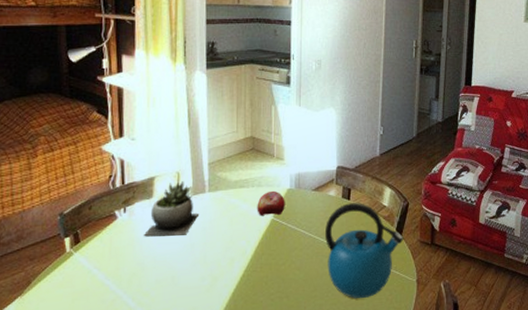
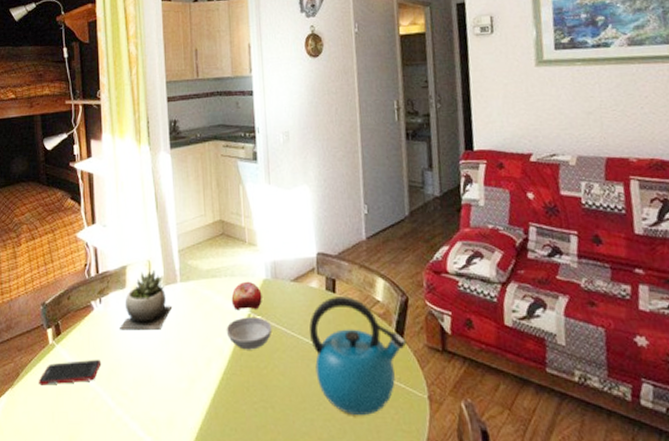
cell phone: none [53,264,123,292] -> present [39,359,102,386]
bowl: none [250,221,292,250] -> present [226,316,273,350]

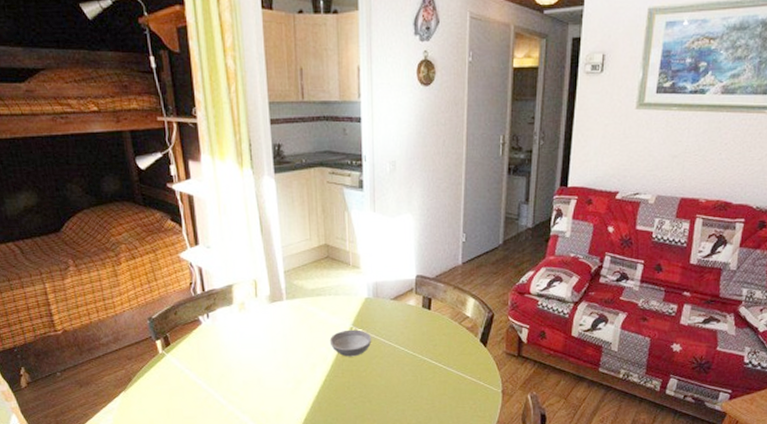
cell phone: present [39,359,102,386] -> none [152,365,212,388]
succulent plant: present [120,270,173,330] -> none [228,289,279,341]
fruit: present [231,281,262,309] -> none [335,299,364,323]
kettle: present [309,296,407,415] -> none [406,313,489,406]

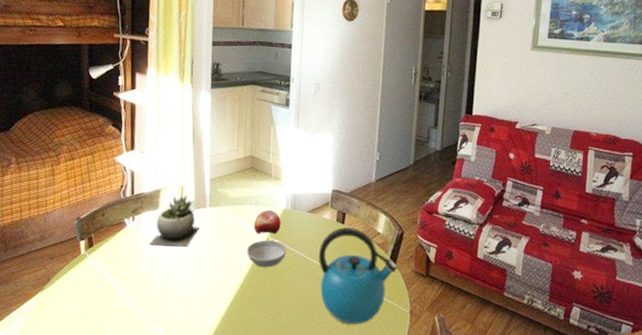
succulent plant: none [228,289,279,341] -> present [150,195,200,247]
fruit: none [335,299,364,323] -> present [253,209,281,234]
kettle: none [406,313,489,406] -> present [319,227,398,324]

